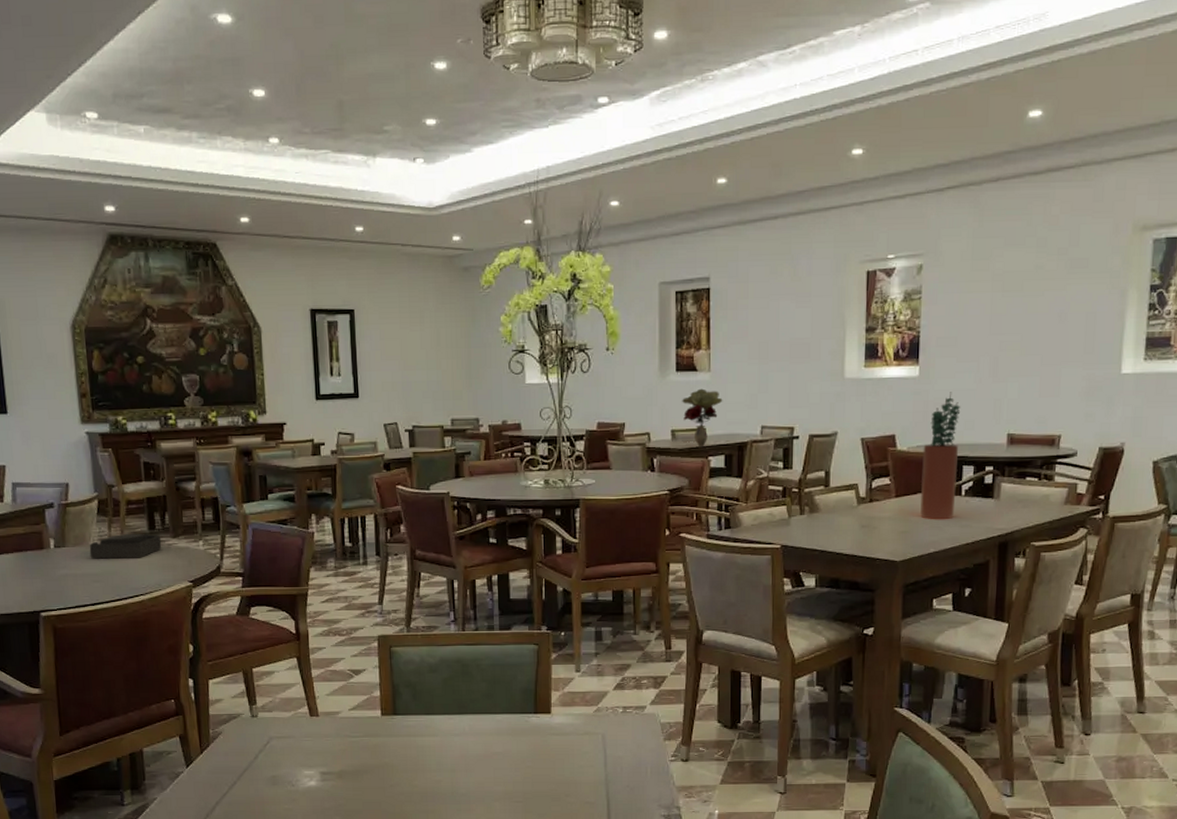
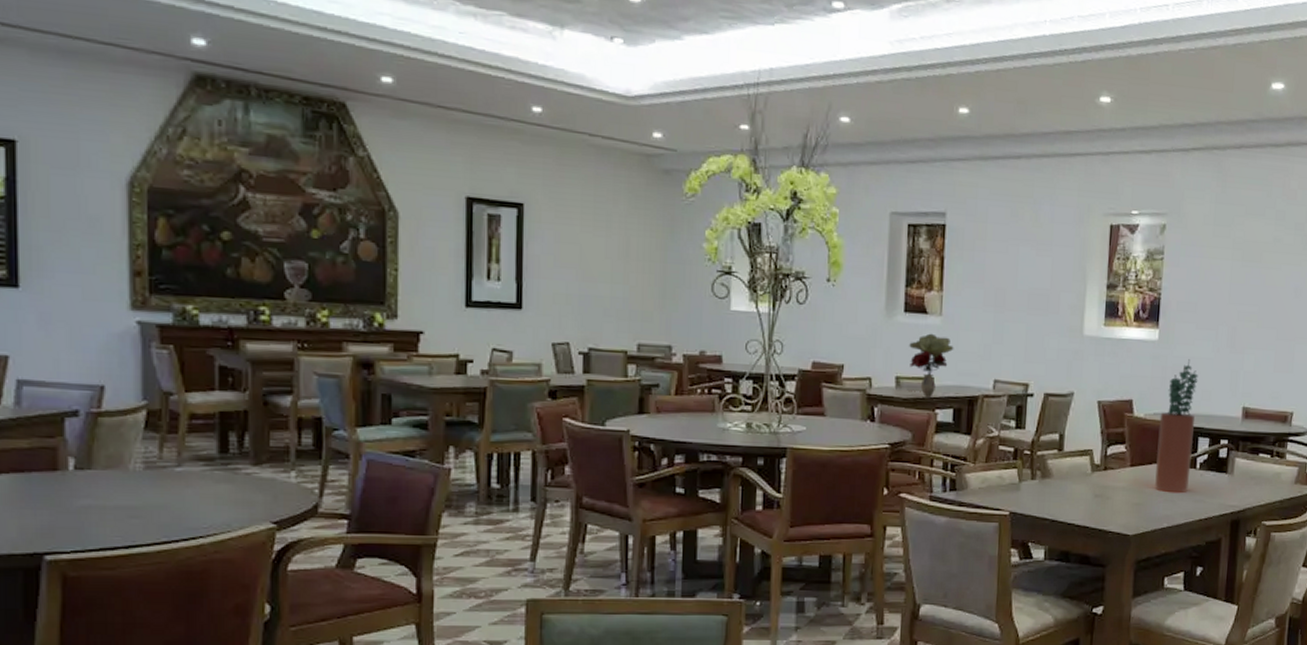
napkin holder: present [89,534,162,559] -> none [128,457,237,490]

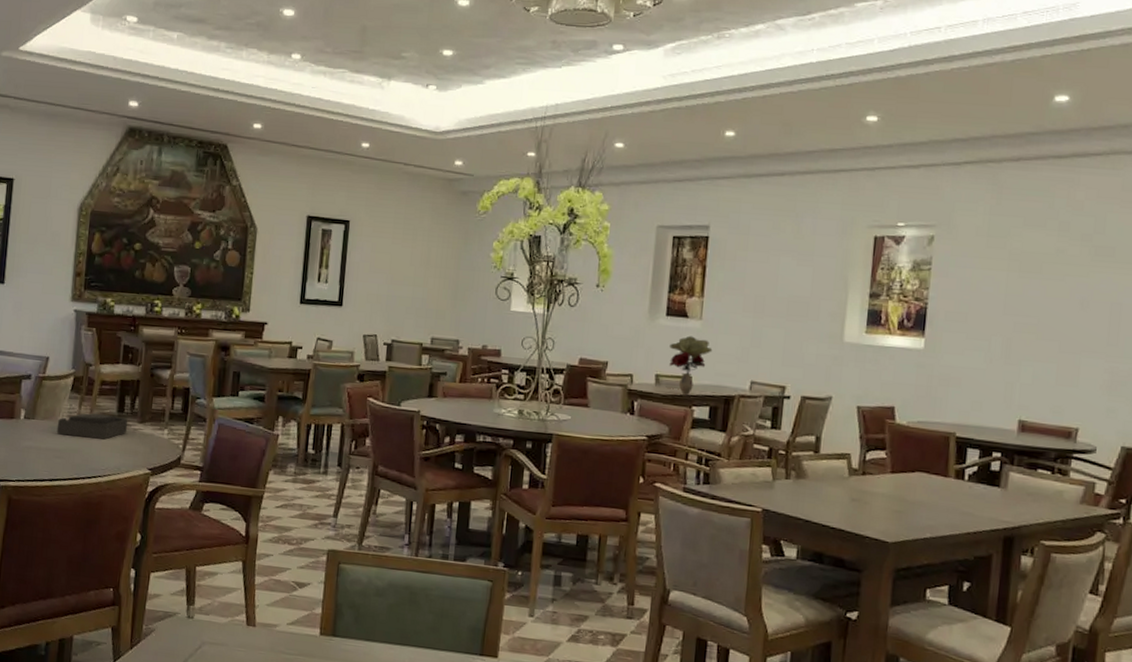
napkin holder: none [128,457,237,490] -> present [56,413,128,440]
vase: present [1155,359,1199,492] -> none [917,369,968,504]

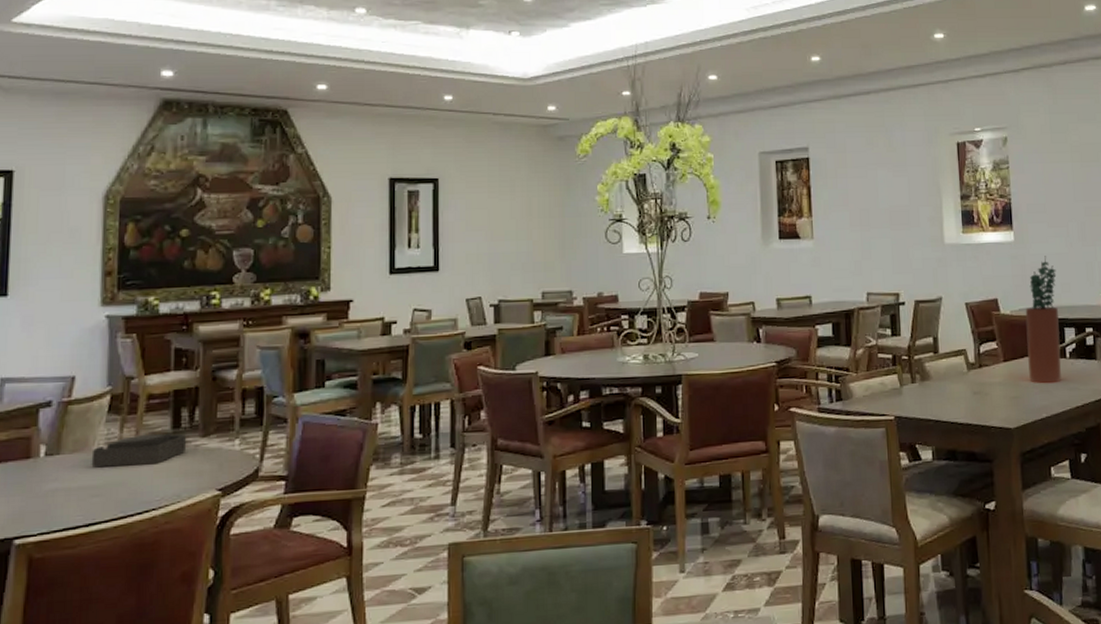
flower bouquet: present [669,335,713,396] -> none [786,256,828,316]
vase: none [917,369,968,504] -> present [1025,256,1062,383]

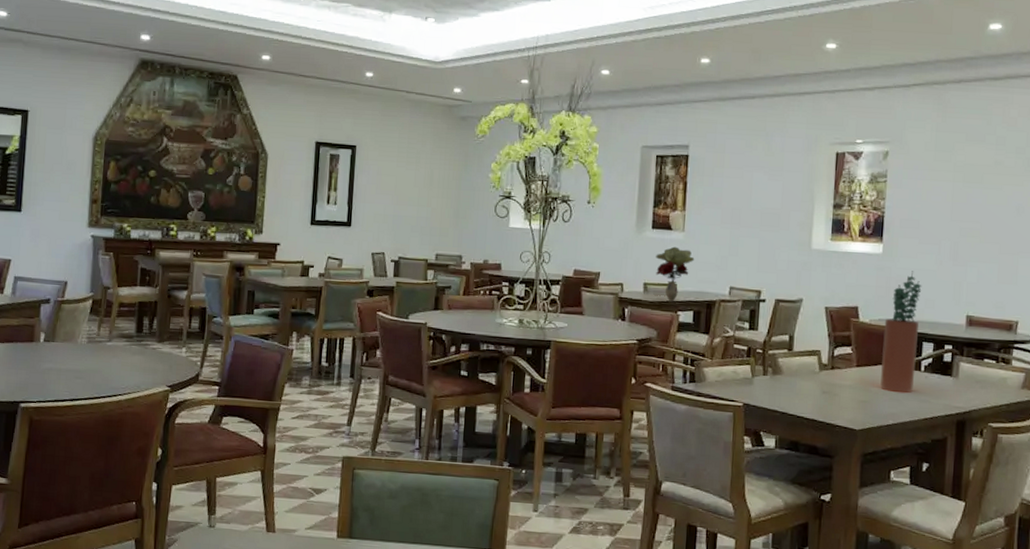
napkin holder: present [91,434,187,468] -> none [76,334,147,359]
flower bouquet: none [786,256,828,316] -> present [656,246,695,302]

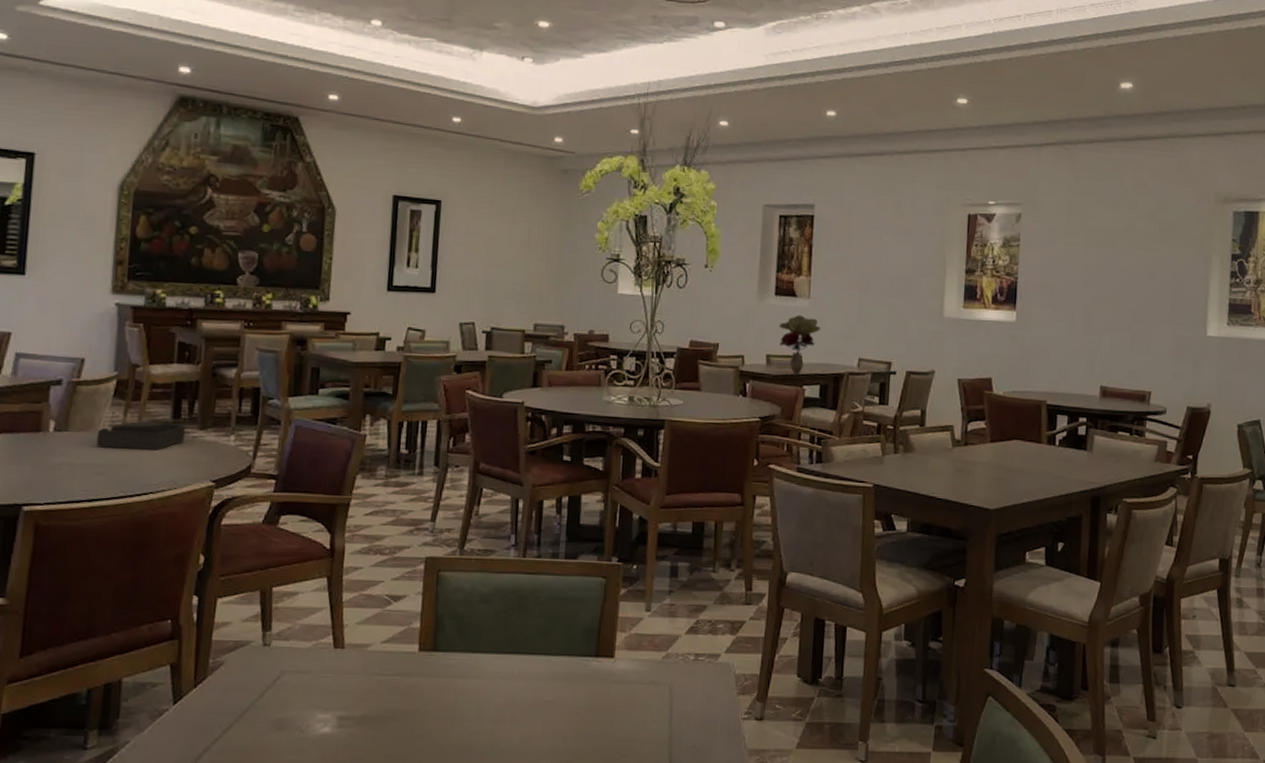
napkin holder: none [76,334,147,359] -> present [96,421,186,450]
vase: present [880,271,922,393] -> none [1015,340,1056,469]

